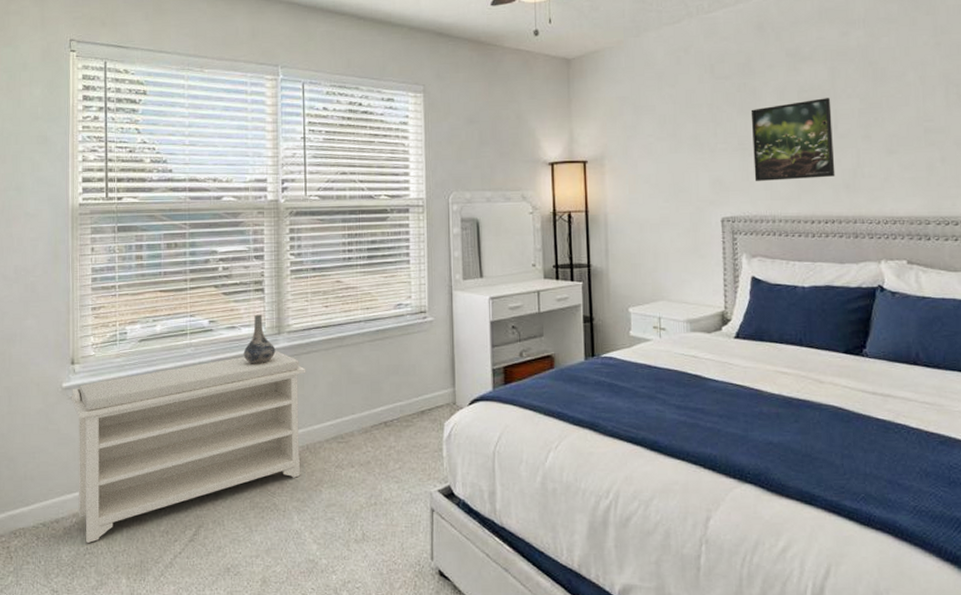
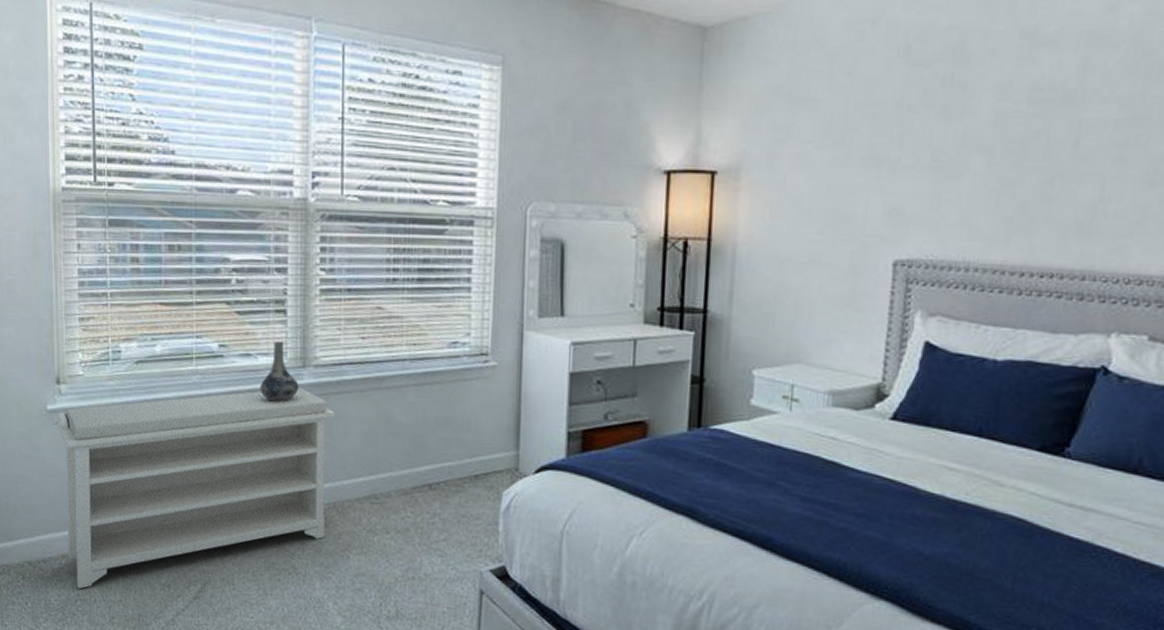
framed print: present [750,98,835,181] -> none [947,101,1076,215]

